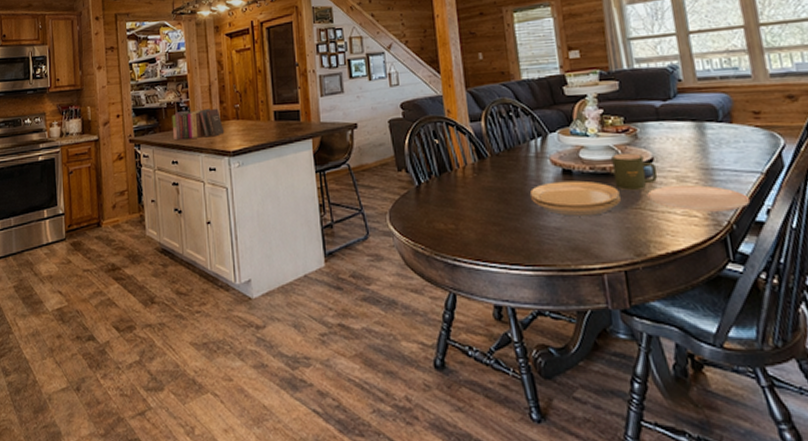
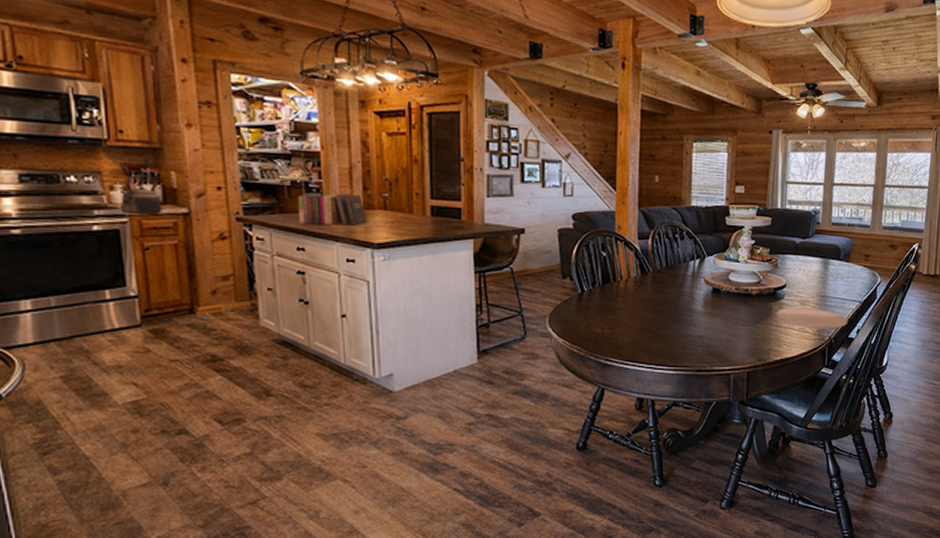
kettle: none [55,112,82,144] -> present [119,174,163,214]
plate: present [529,180,621,217] -> none [681,298,755,328]
mug: present [611,153,658,192] -> none [753,279,787,310]

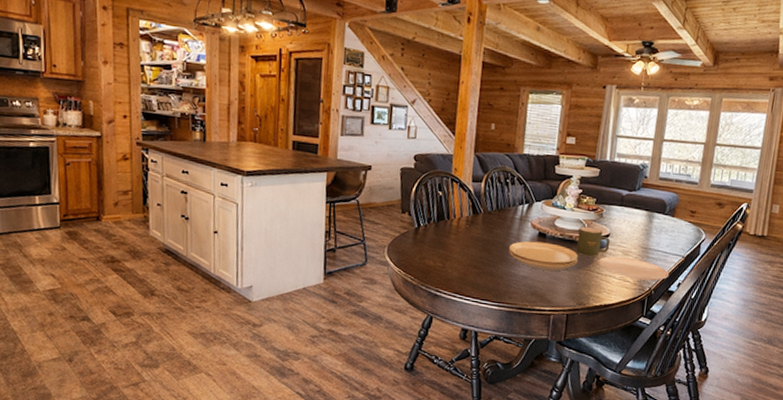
kettle: present [119,174,163,214] -> none [50,102,82,136]
books: present [297,192,368,226] -> none [185,123,240,155]
plate: none [681,298,755,328] -> present [508,241,578,271]
mug: none [753,279,787,310] -> present [576,227,611,258]

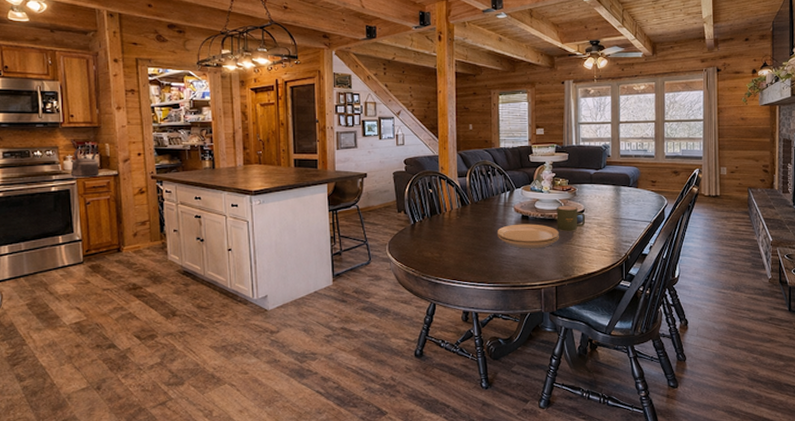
kettle: none [50,102,82,136] -> present [70,147,100,177]
plate: present [597,256,670,281] -> none [577,228,641,247]

